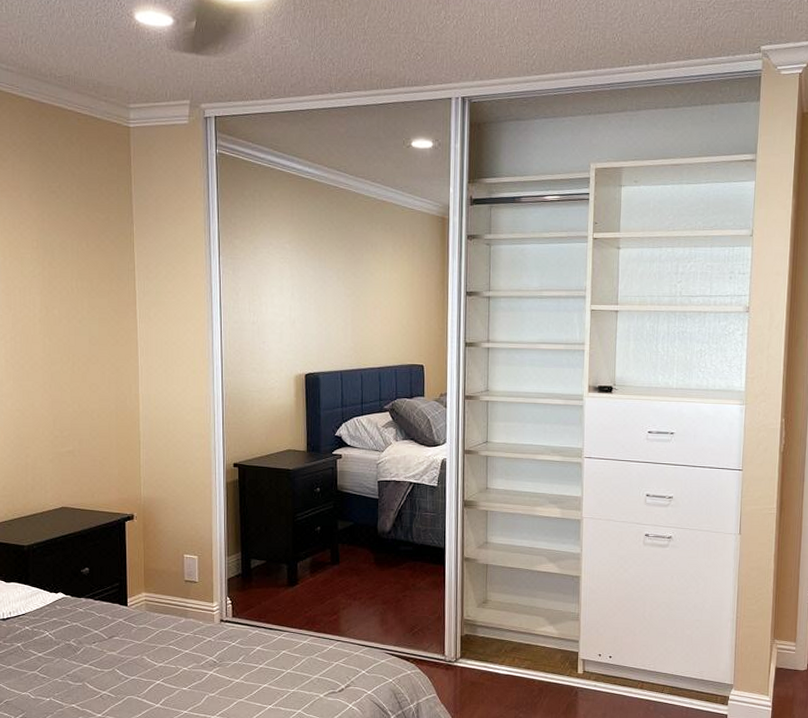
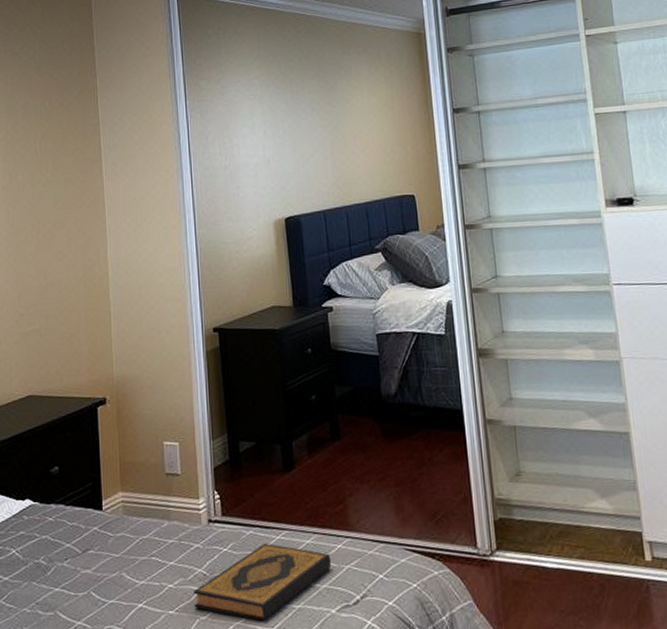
hardback book: none [205,641,323,699] -> present [194,544,332,621]

